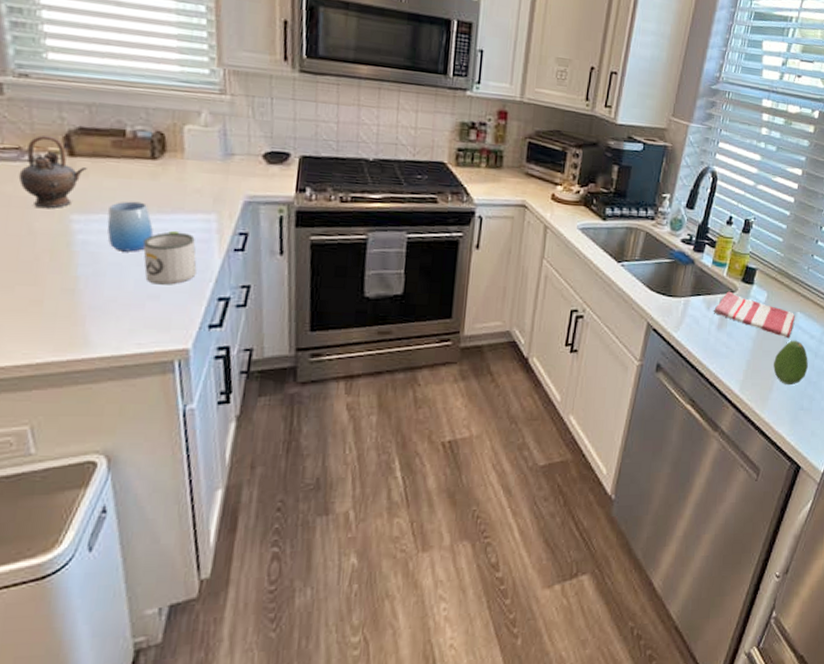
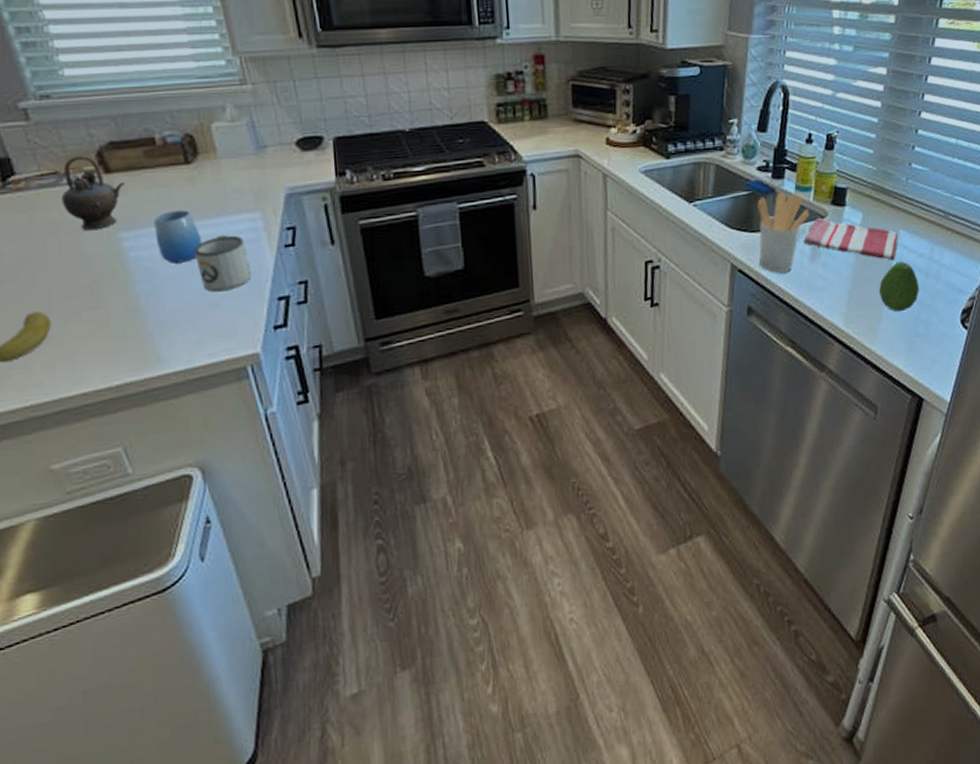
utensil holder: none [673,264,722,336] -> present [757,192,809,273]

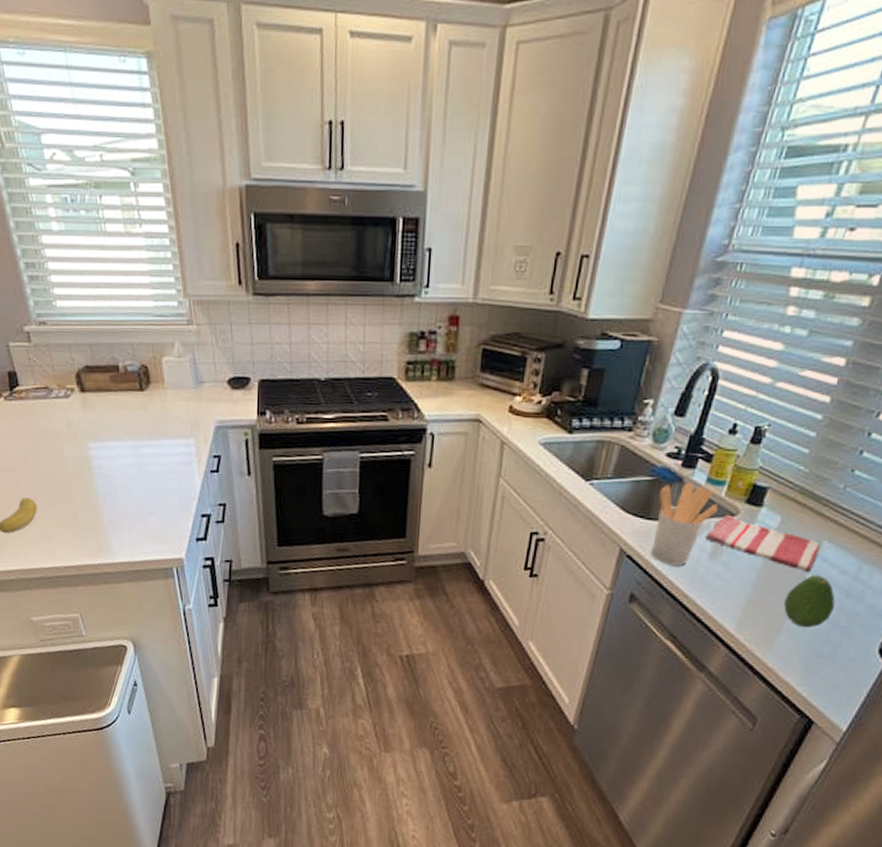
teapot: present [61,156,125,230] -> none [49,375,94,437]
cup: present [154,210,203,264] -> none [114,429,148,474]
mug: present [193,234,252,292] -> none [141,454,183,503]

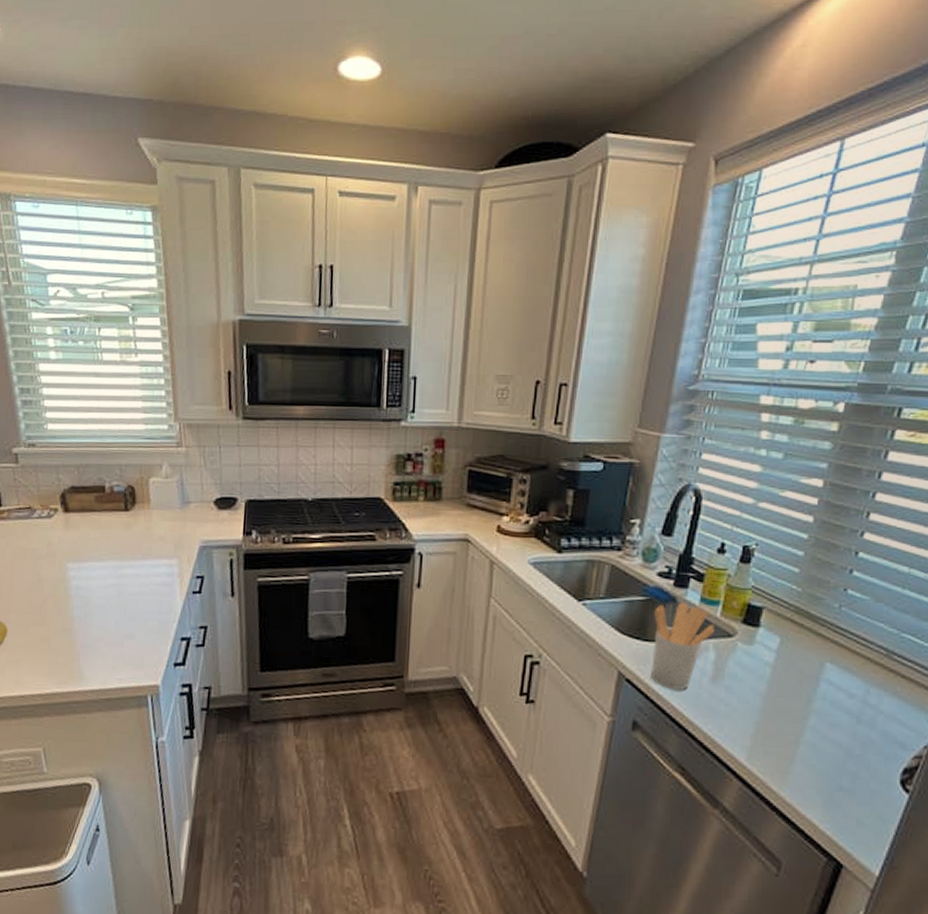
dish towel: present [706,514,820,573] -> none [706,635,823,697]
fruit: present [784,575,835,628] -> none [795,699,846,758]

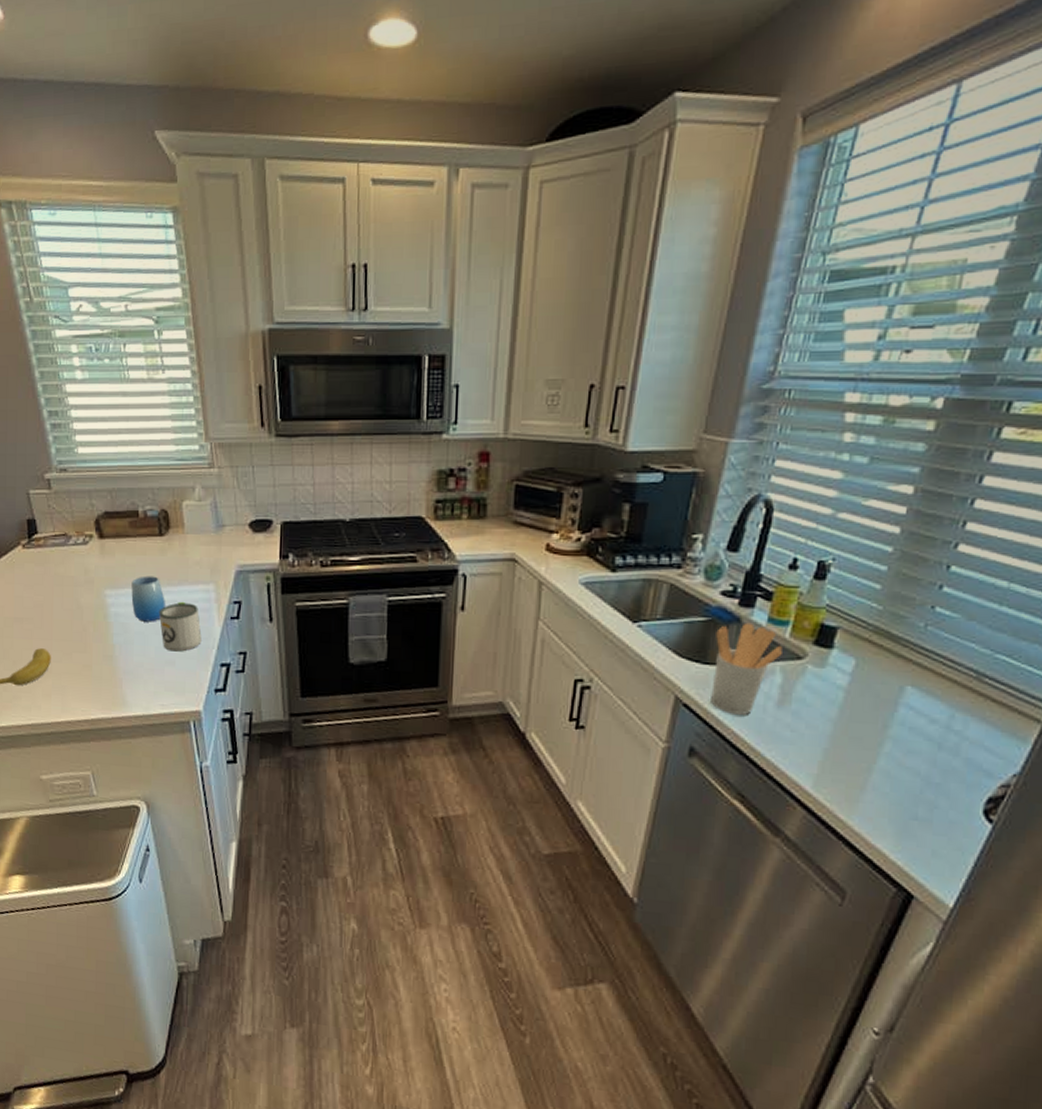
cup: none [93,549,129,596] -> present [131,576,166,622]
mug: none [120,575,163,626] -> present [158,601,202,652]

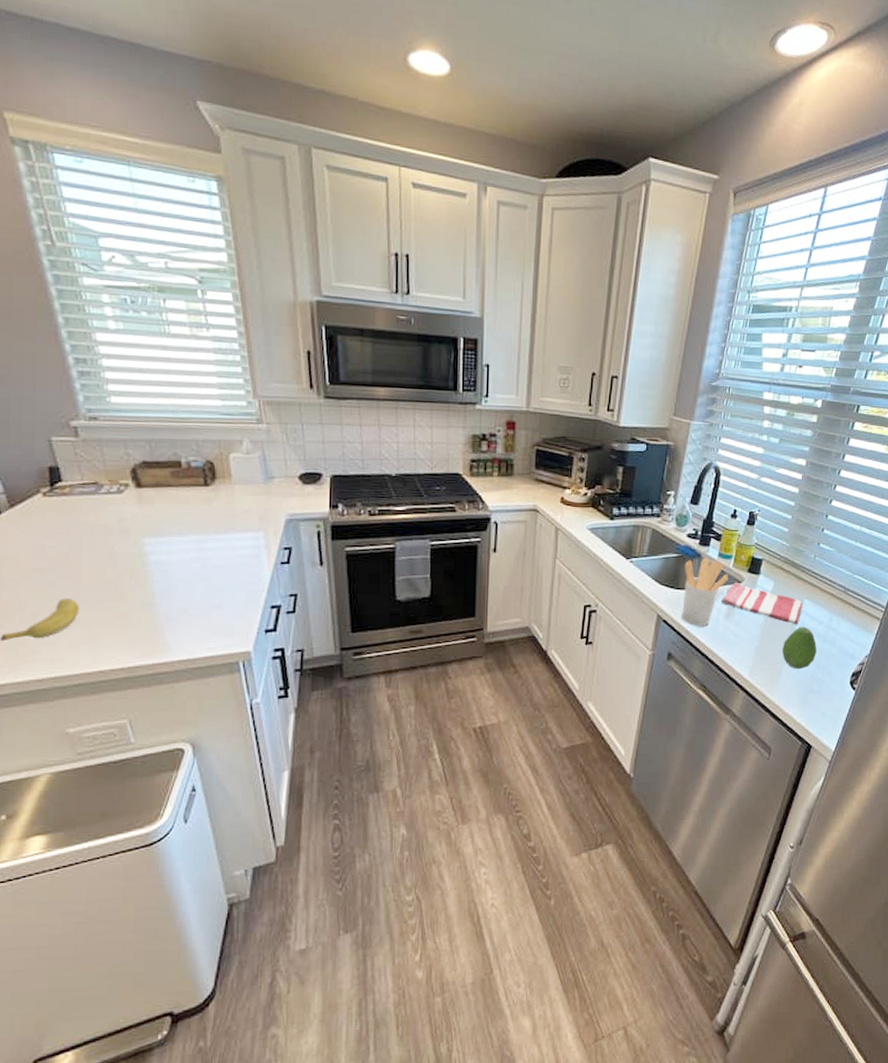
cup: present [131,576,166,622] -> none [173,524,213,569]
mug: present [158,601,202,652] -> none [204,548,251,596]
dish towel: none [771,657,903,722] -> present [722,582,803,625]
fruit: none [867,724,926,786] -> present [782,626,817,670]

